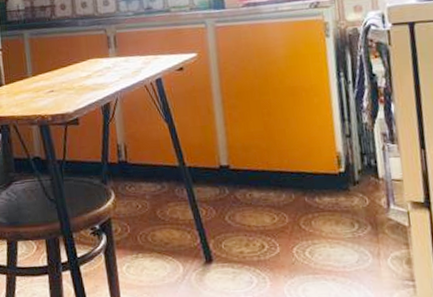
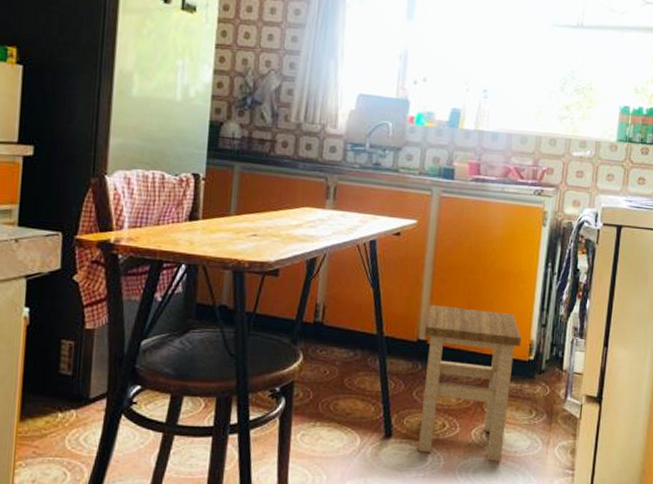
stool: none [224,128,331,278] -> present [418,305,522,462]

